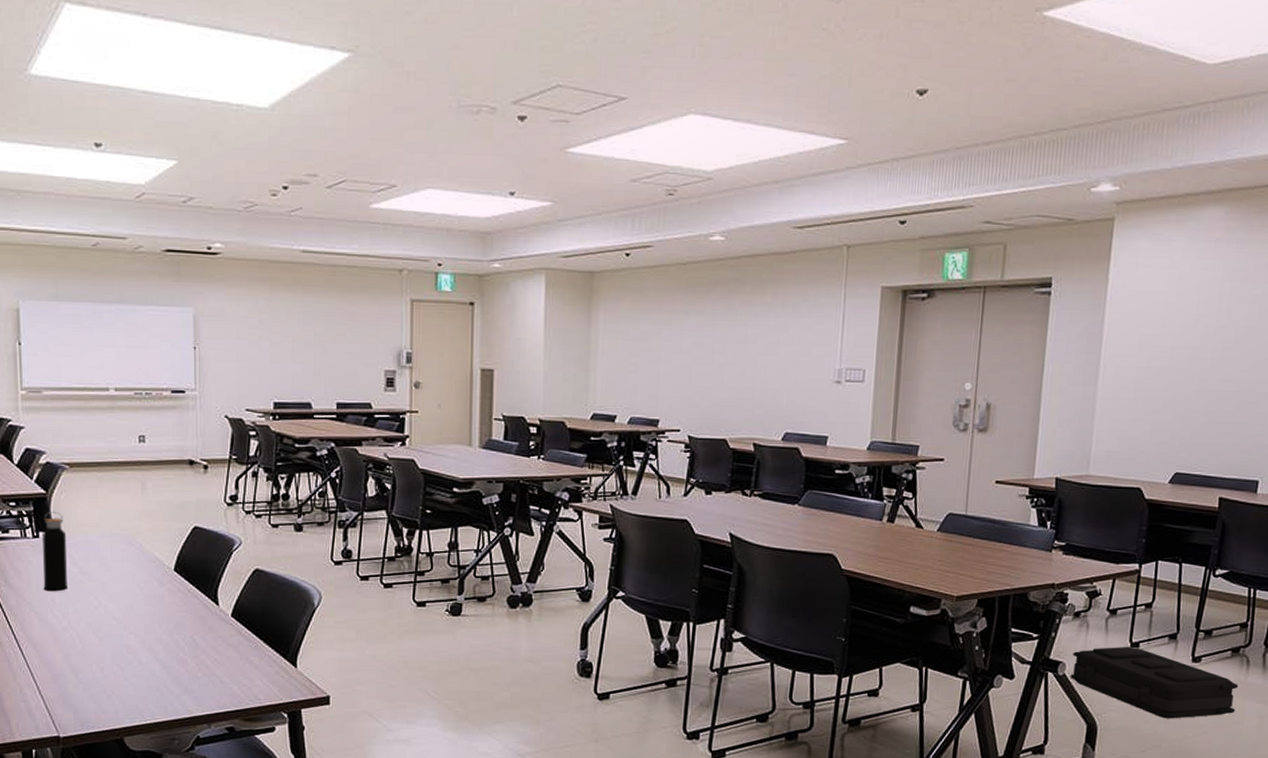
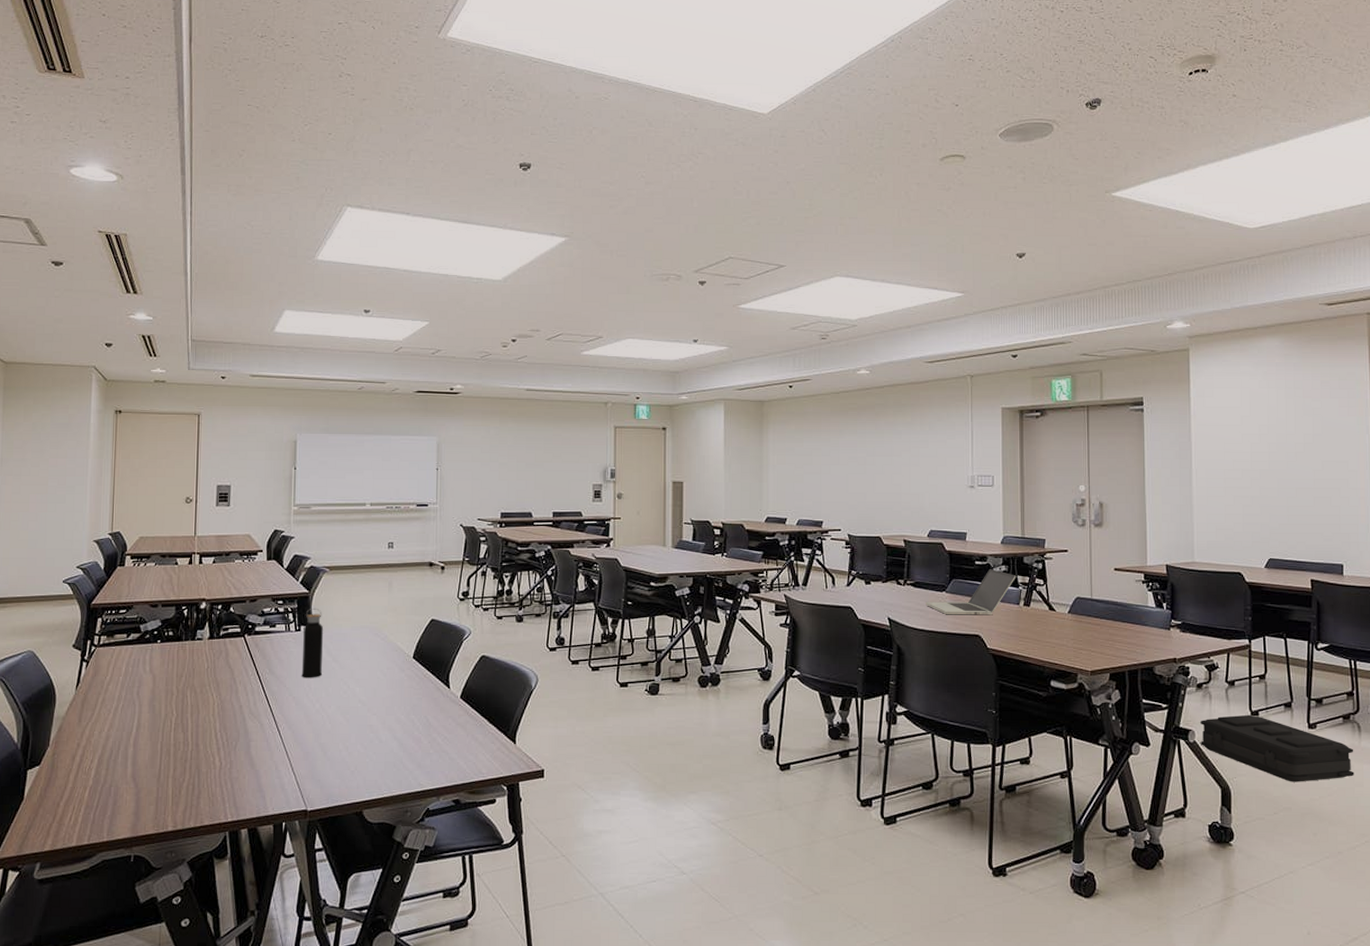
laptop: none [774,479,882,532] -> present [926,569,1017,616]

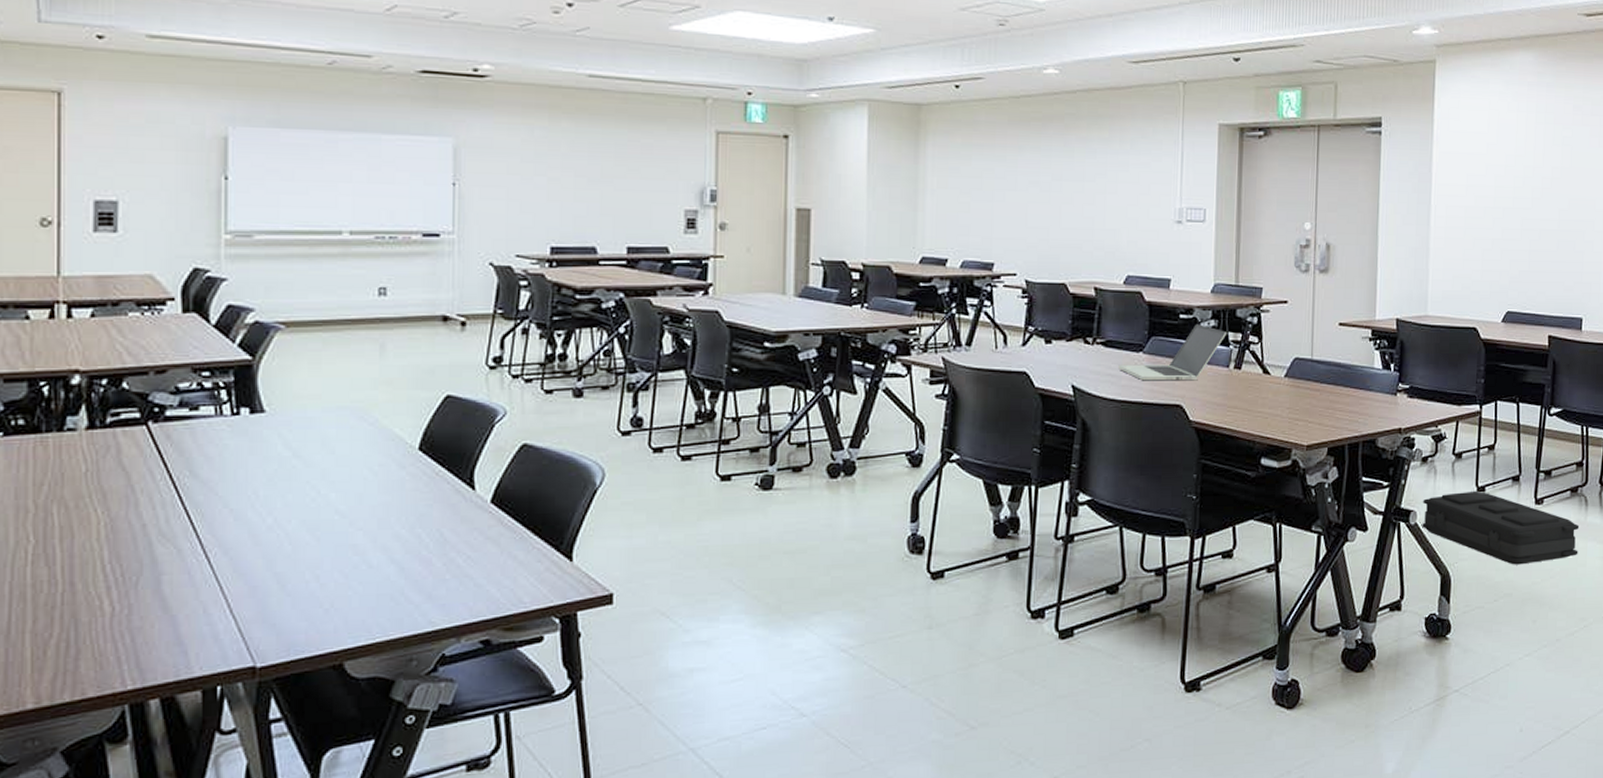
water bottle: present [301,608,324,678] -> none [243,381,278,482]

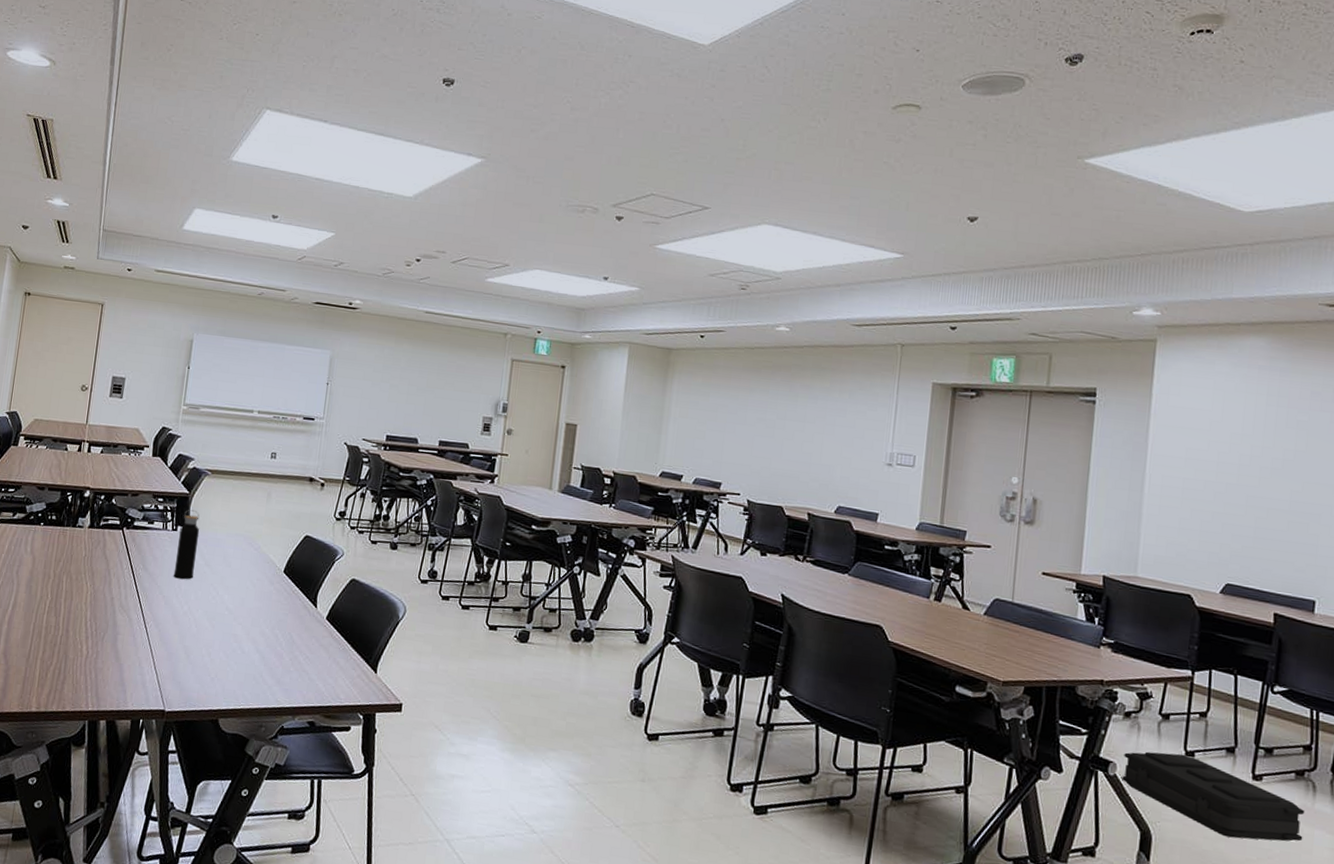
water bottle: none [243,381,278,482] -> present [173,509,200,580]
laptop: present [1118,324,1227,381] -> none [824,556,930,606]

